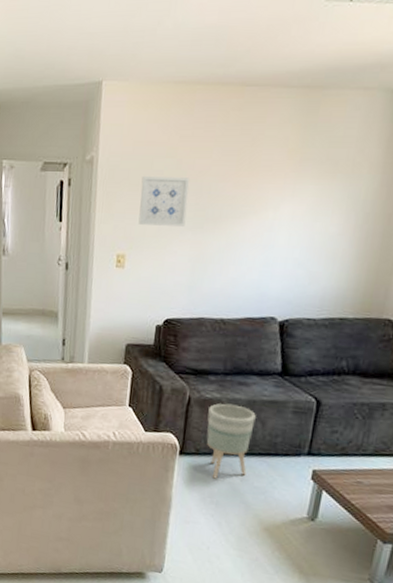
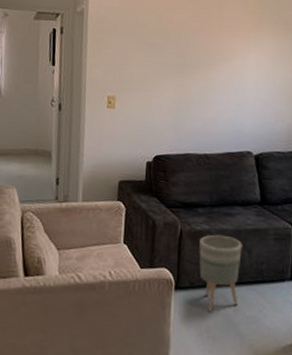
wall art: present [138,175,189,227] -> none [126,26,170,72]

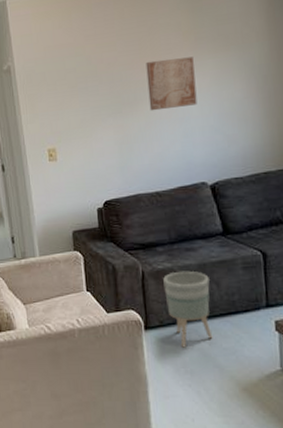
wall art: none [210,30,255,78] -> present [146,57,197,111]

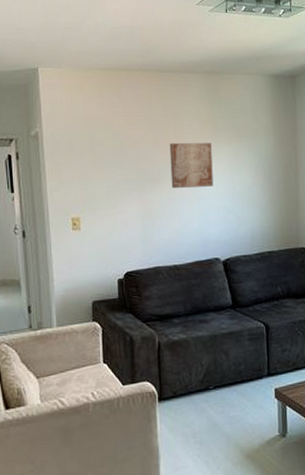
planter: present [163,271,213,348] -> none [178,342,221,418]

